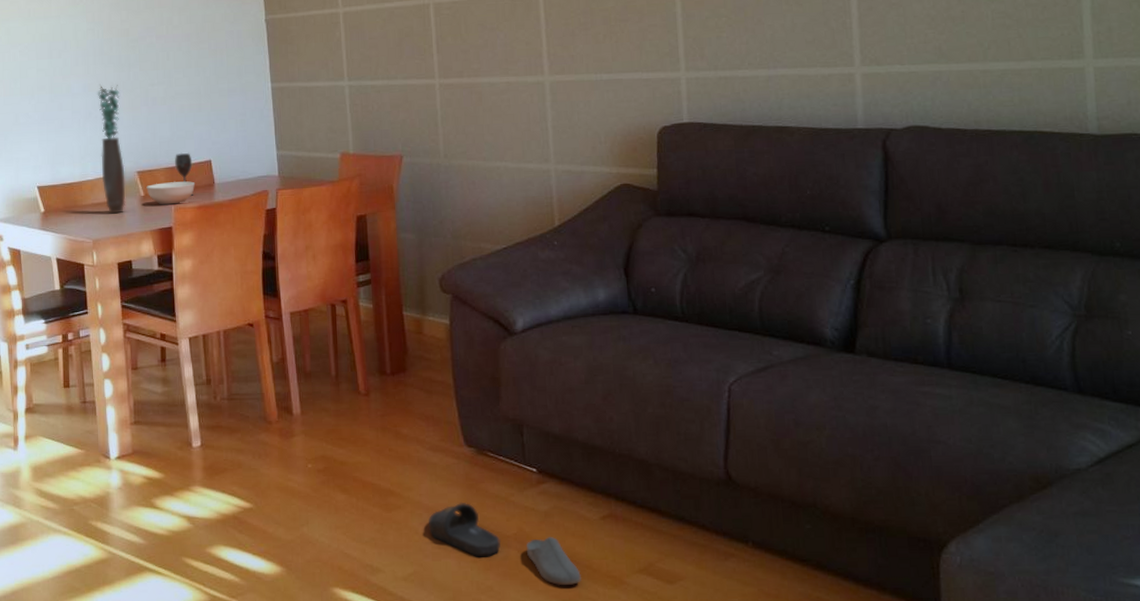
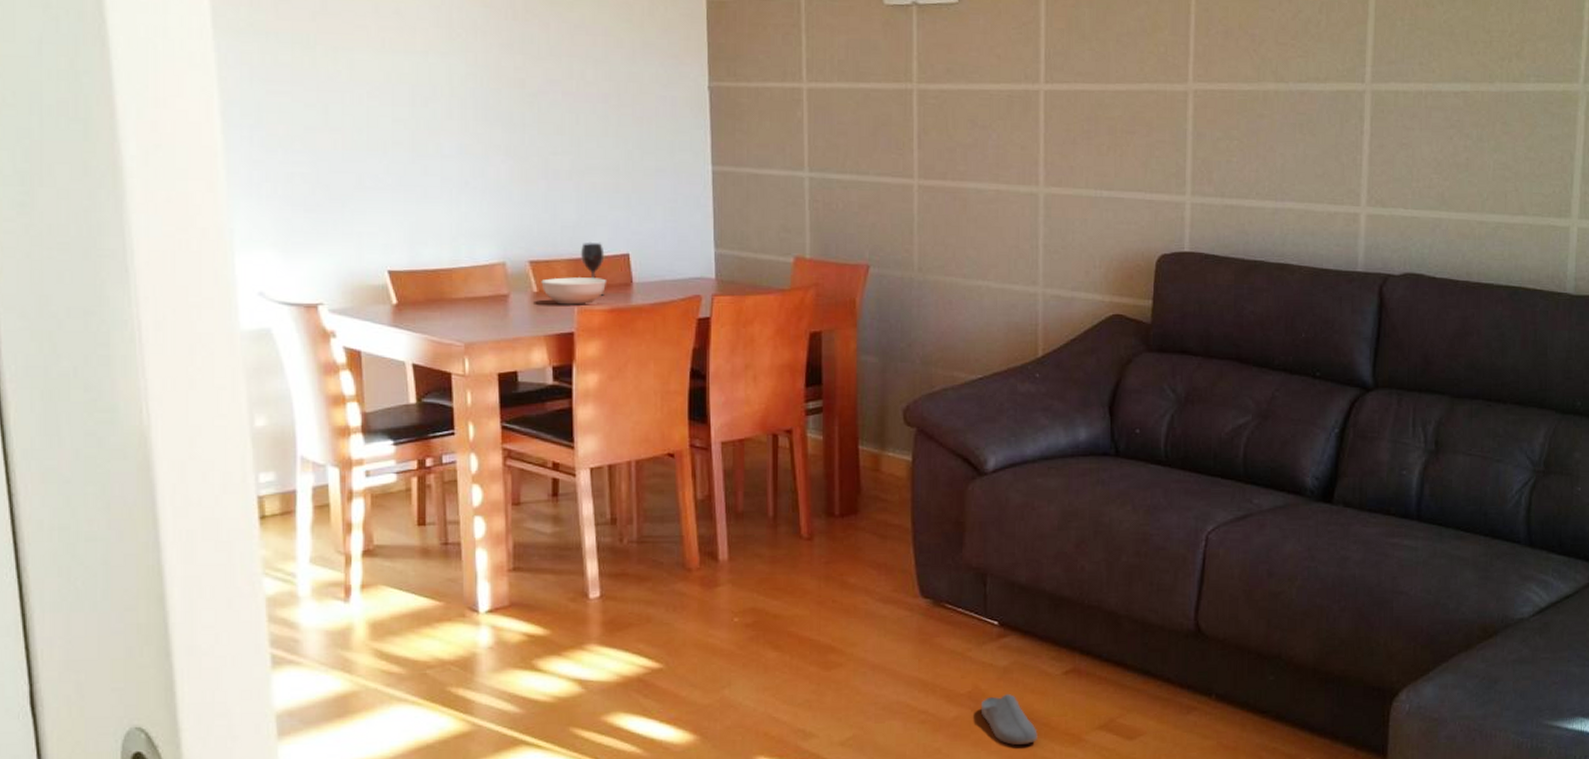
vase: present [97,84,126,214] -> none [477,145,513,312]
slipper: present [428,502,501,557] -> none [872,658,953,718]

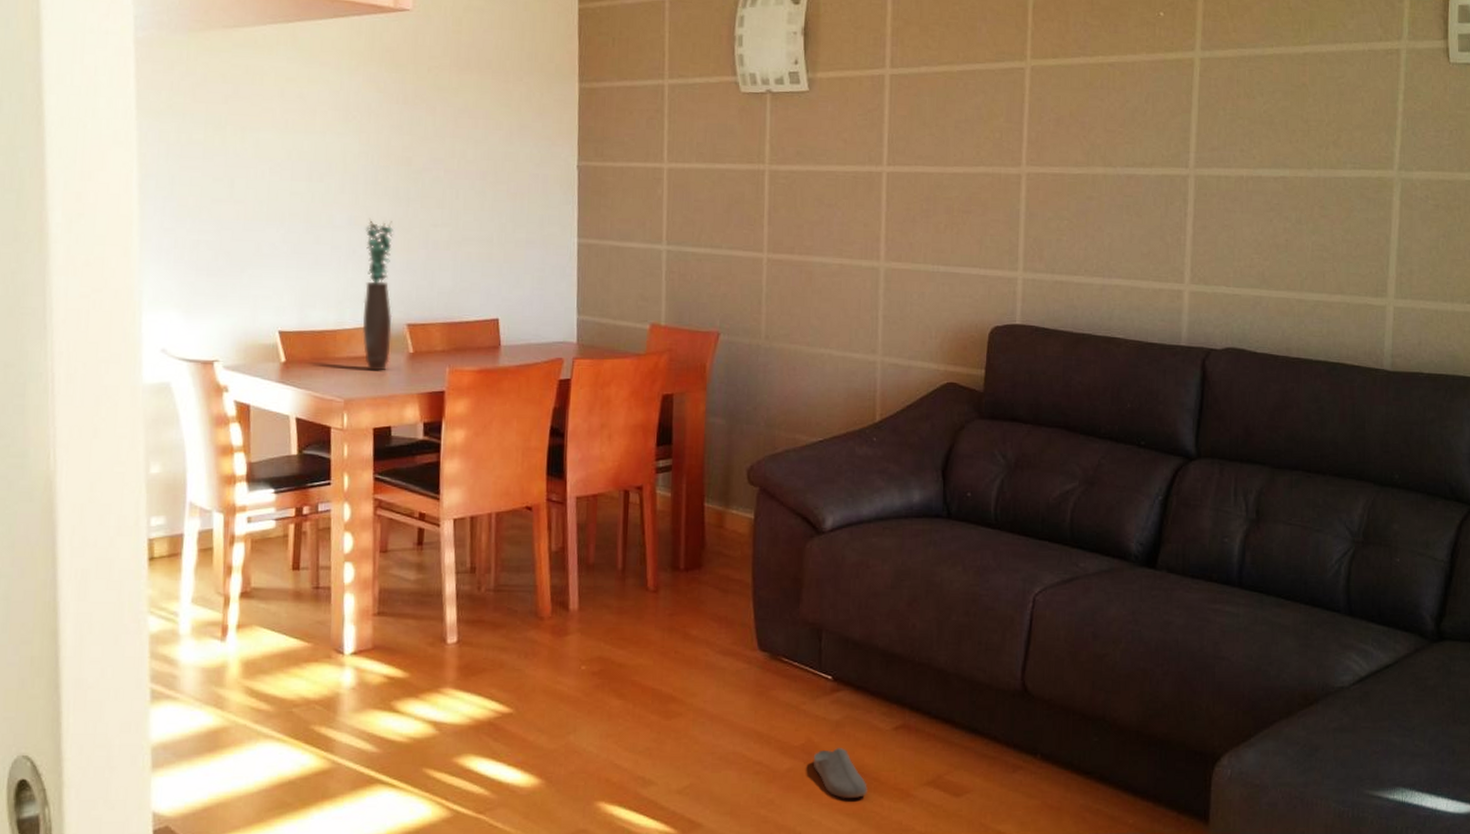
vase: none [477,145,513,312] -> present [361,217,393,371]
bowl: present [541,277,607,305] -> none [417,339,478,366]
wine glass: present [580,241,605,296] -> none [453,307,476,357]

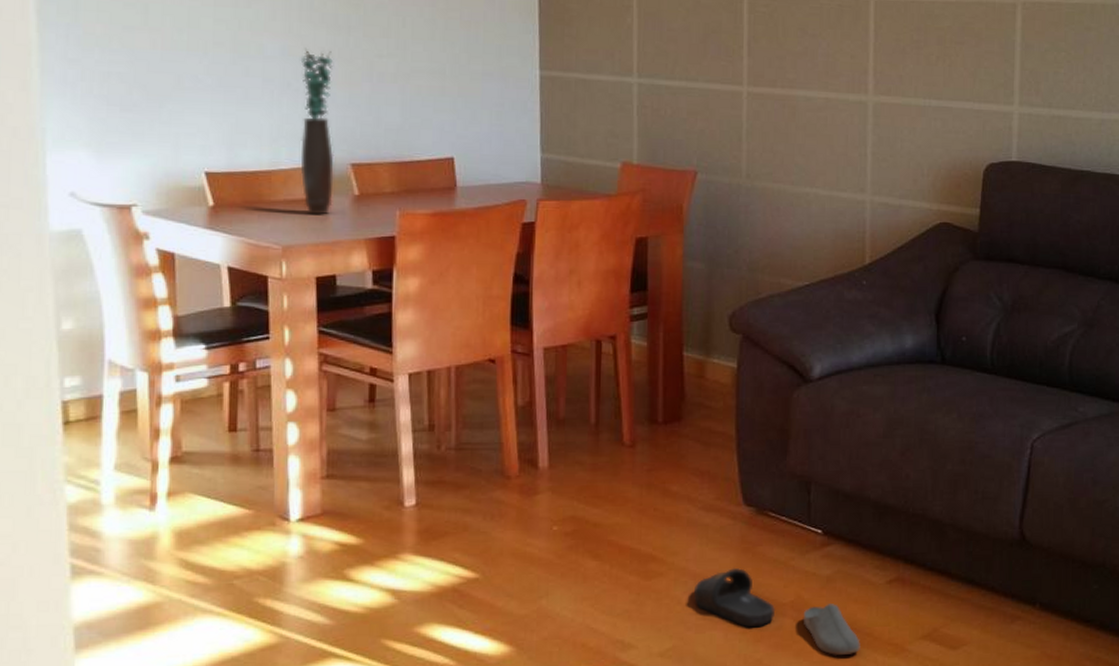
slipper: none [710,710,786,769] -> present [693,567,775,628]

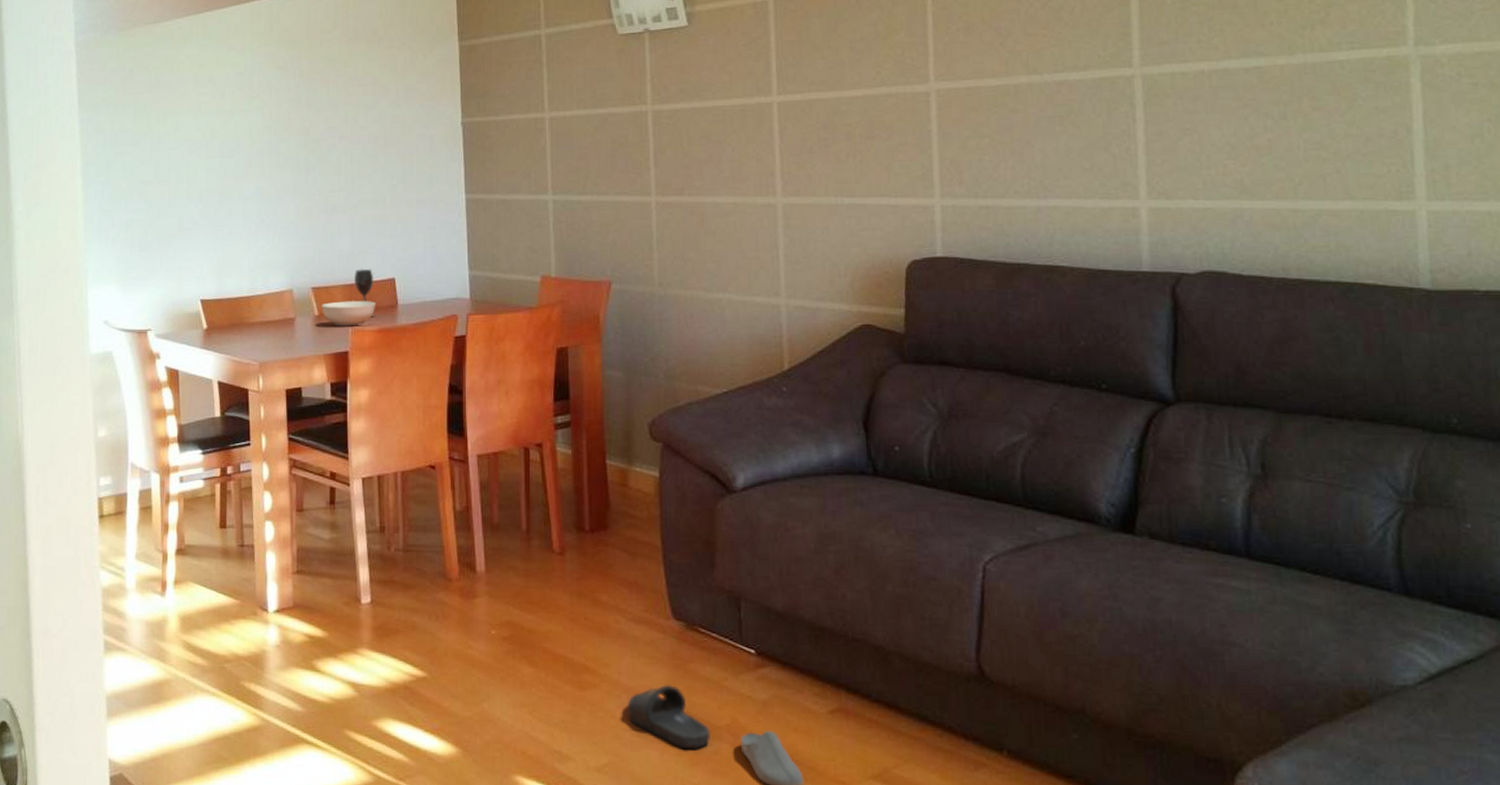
vase: present [300,47,334,215] -> none [271,188,299,334]
bowl: none [363,180,431,209] -> present [321,301,377,326]
wine glass: none [403,145,429,200] -> present [353,268,374,317]

